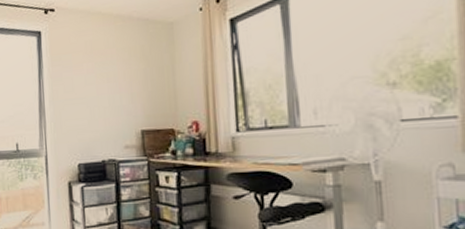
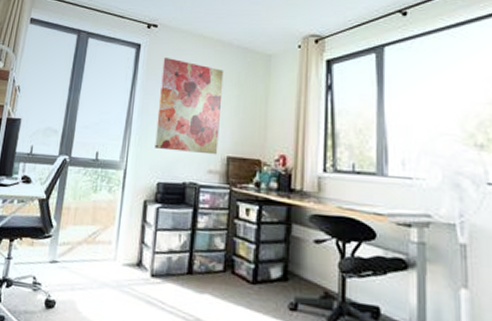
wall art: none [65,41,132,133] -> present [155,58,224,155]

